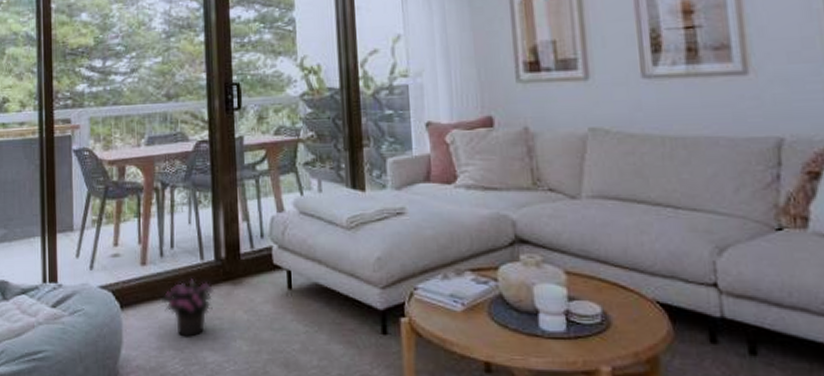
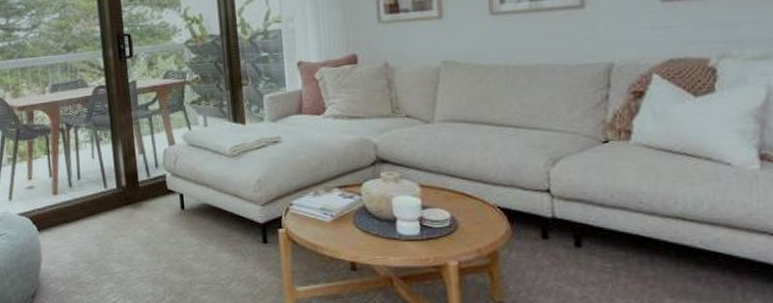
potted flower: present [161,279,213,339] -> none [72,204,117,254]

